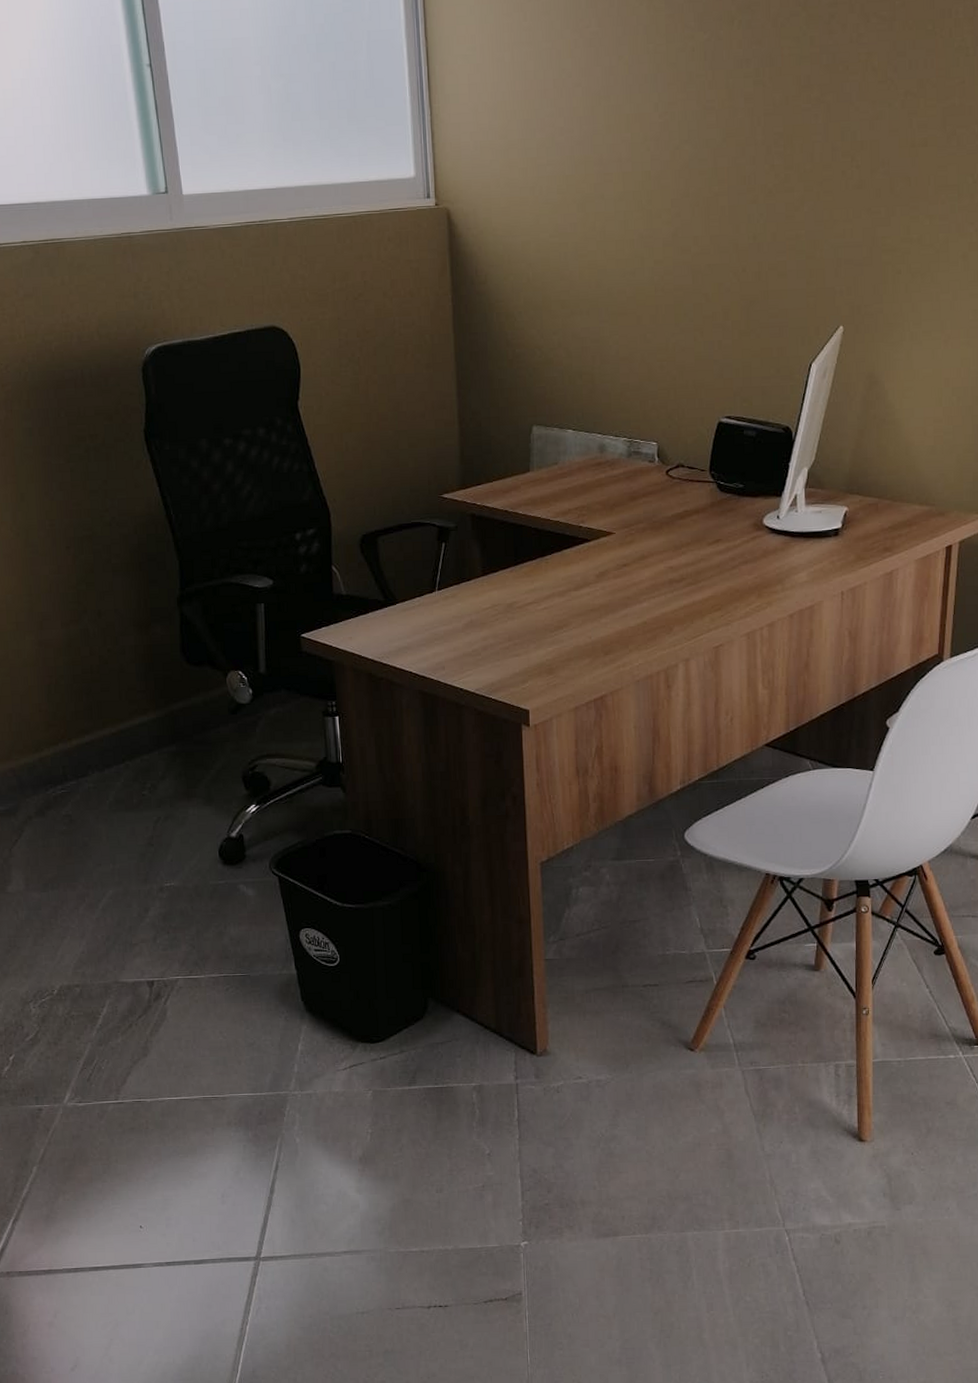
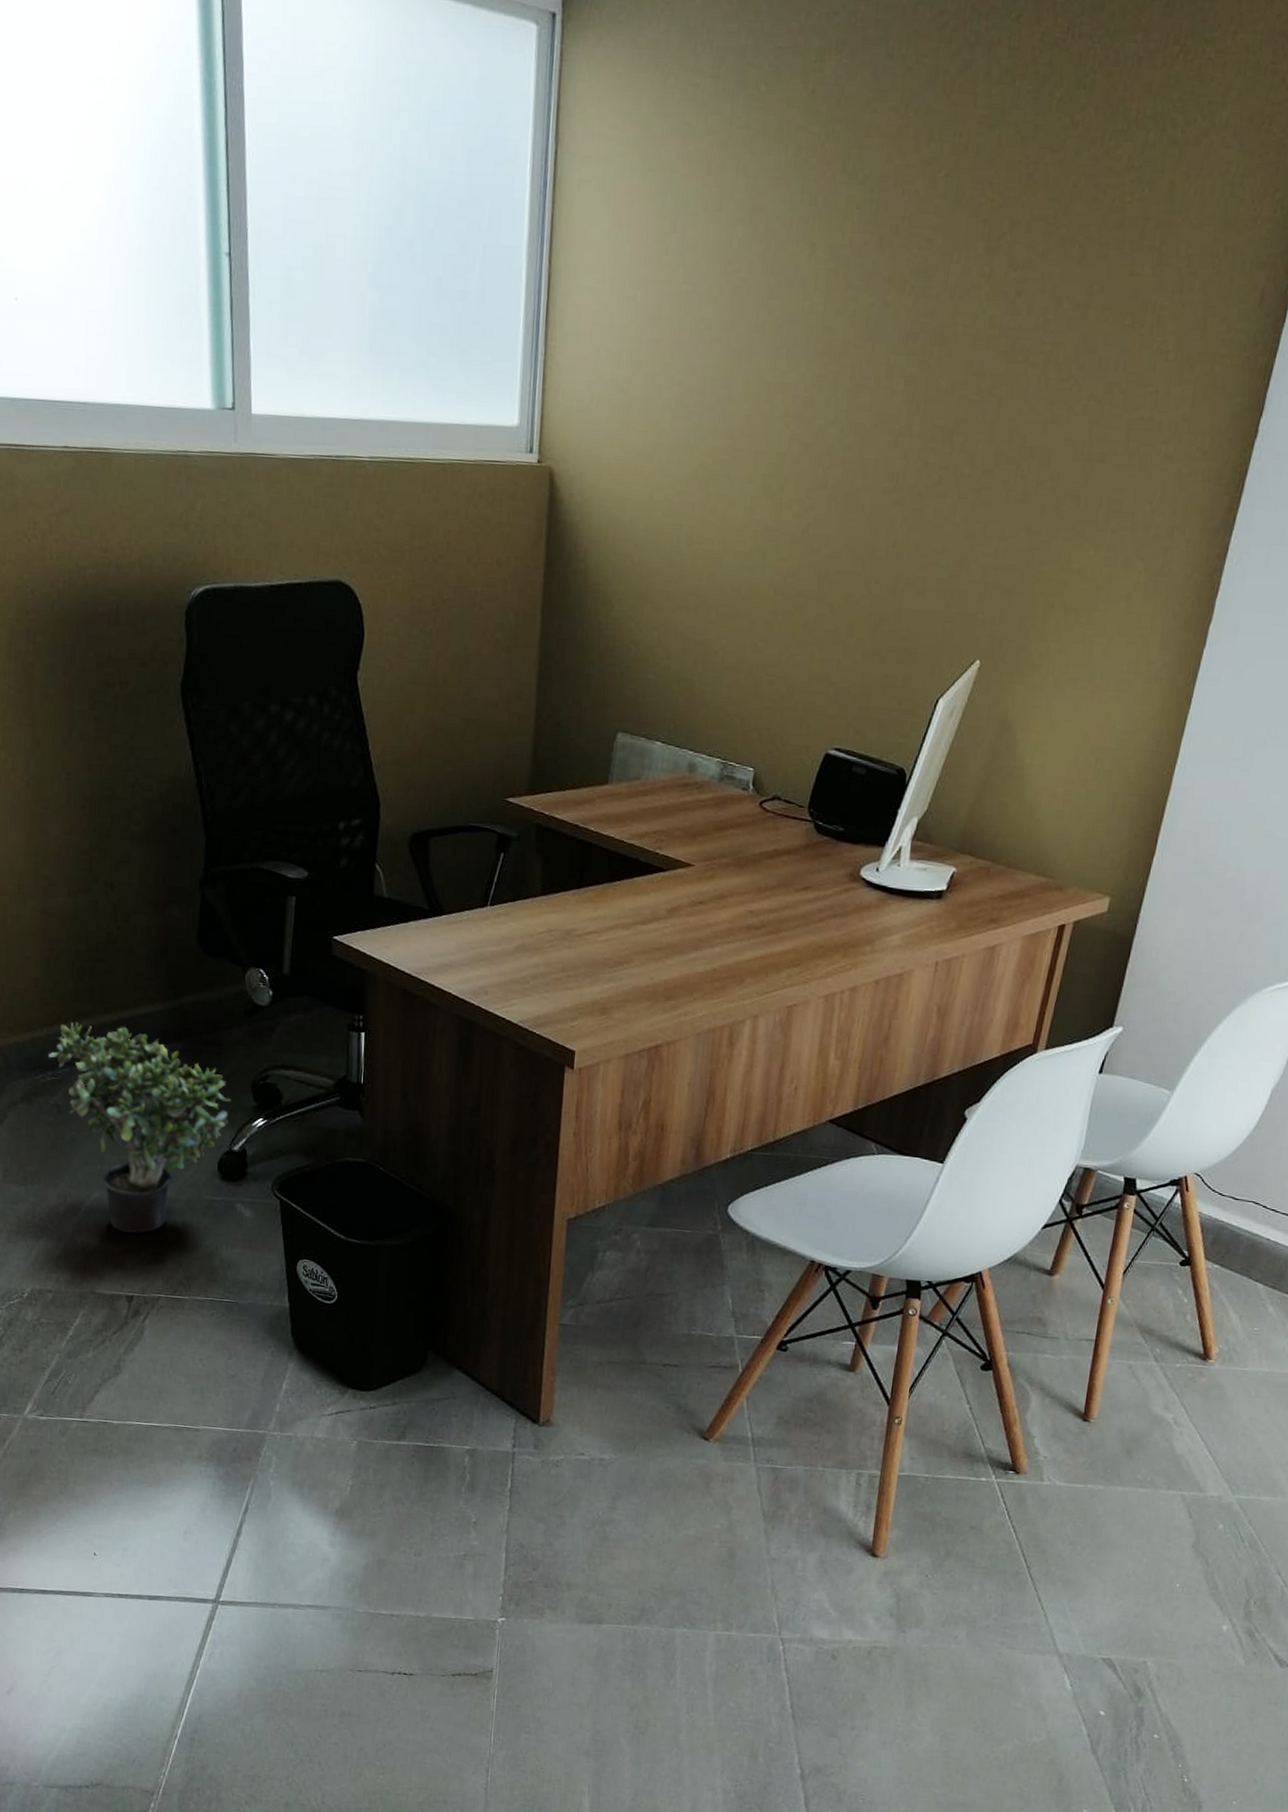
potted plant: none [56,738,225,923] -> present [47,1022,232,1234]

